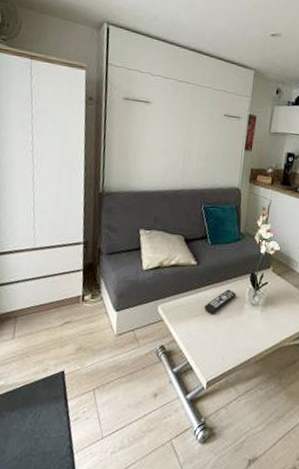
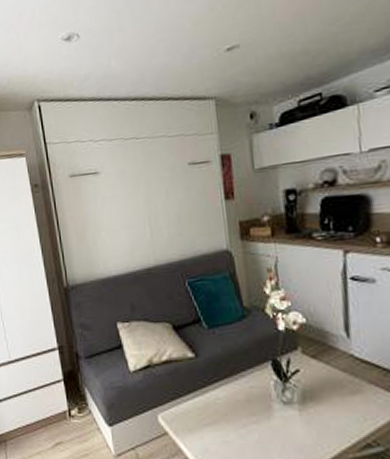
remote control: present [204,289,236,314] -> none [217,385,257,421]

